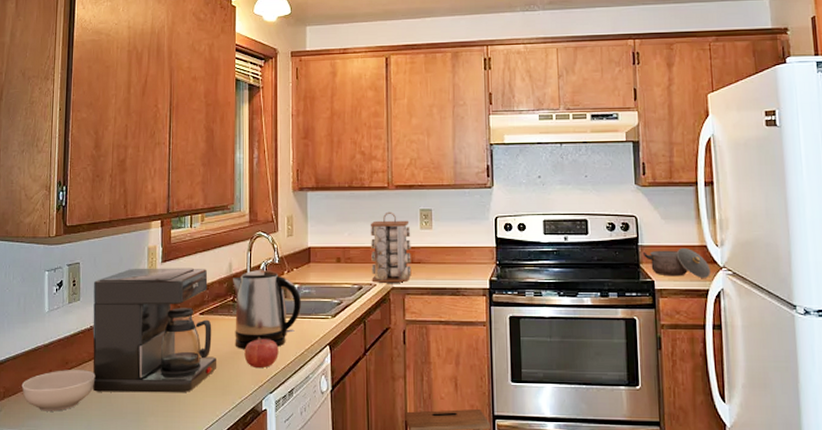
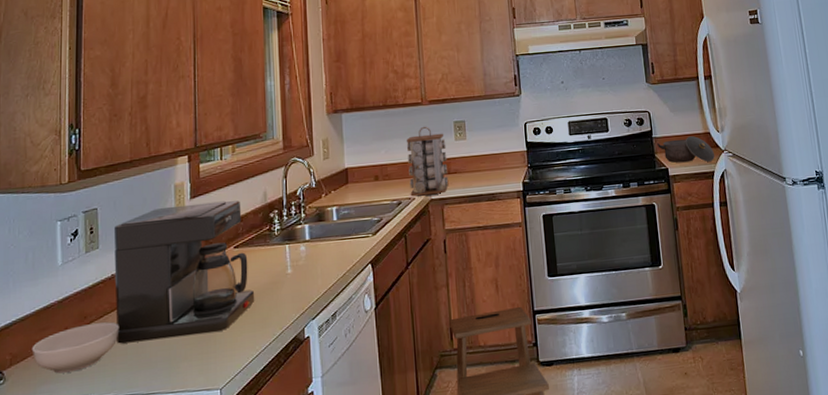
kettle: present [233,270,301,349] -> none [268,195,341,279]
fruit: present [244,338,279,369] -> none [283,264,320,296]

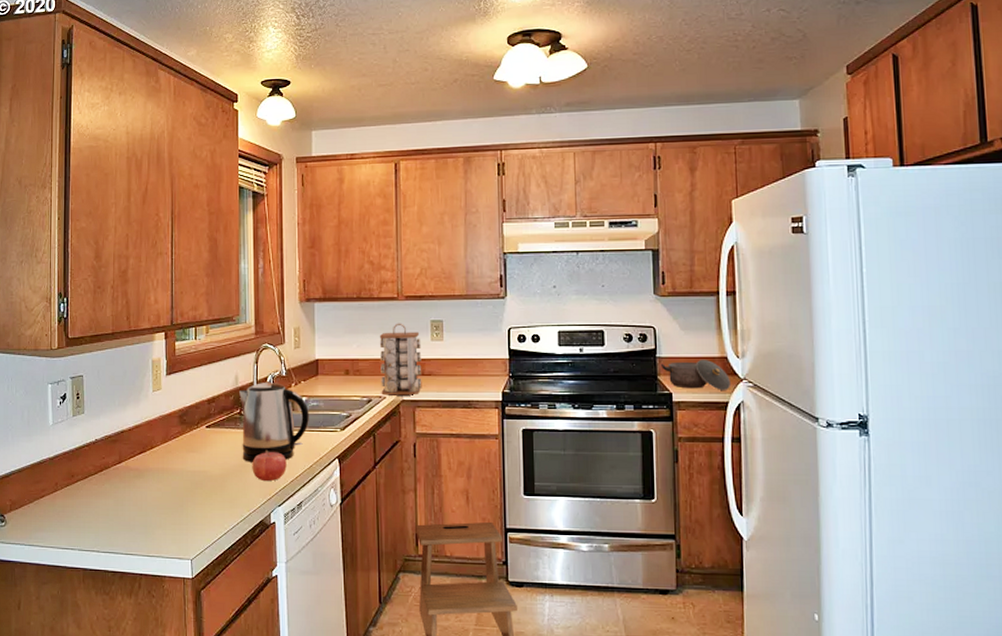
bowl: present [31,322,120,374] -> none [27,483,102,524]
coffee maker: present [113,200,255,344] -> none [97,380,225,506]
kettle: none [268,195,341,279] -> present [239,383,309,462]
fruit: none [283,264,320,296] -> present [252,451,287,482]

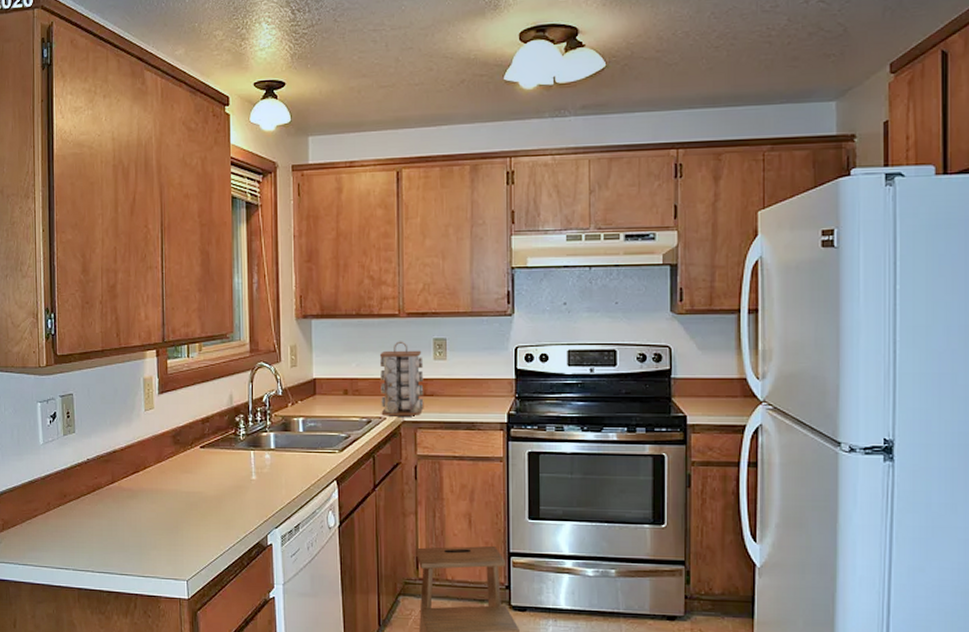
kettle: present [239,383,309,462] -> none [234,402,306,483]
fruit: present [252,451,287,482] -> none [248,472,284,503]
cooking pot: present [661,359,732,390] -> none [676,380,750,413]

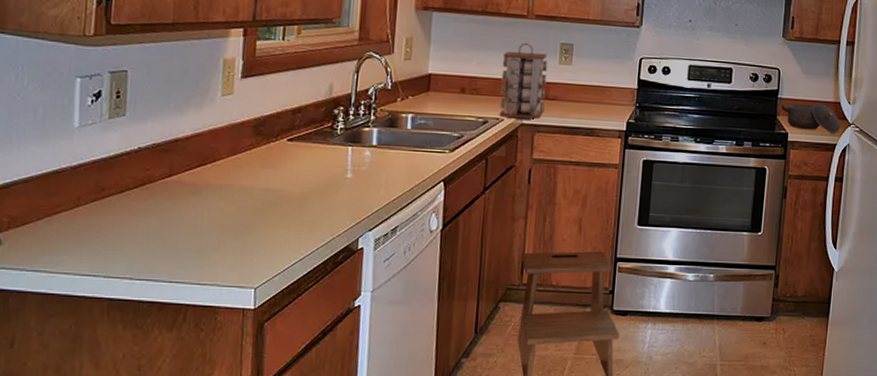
cooking pot: none [676,380,750,413] -> present [781,102,841,133]

